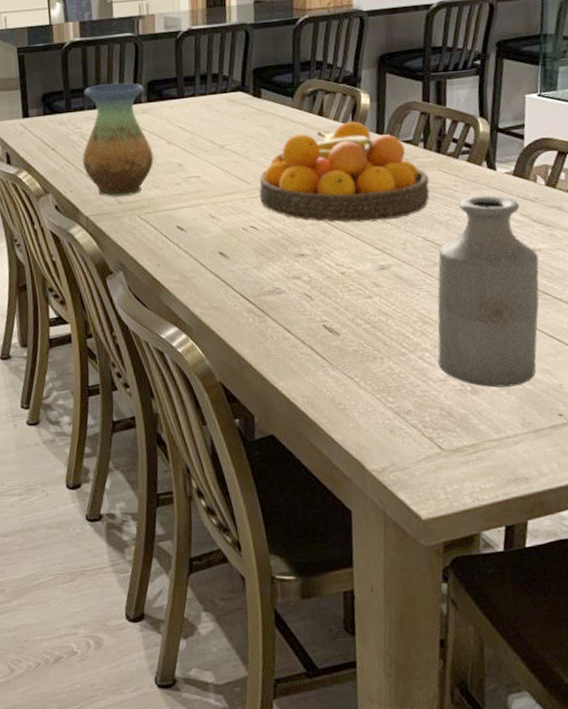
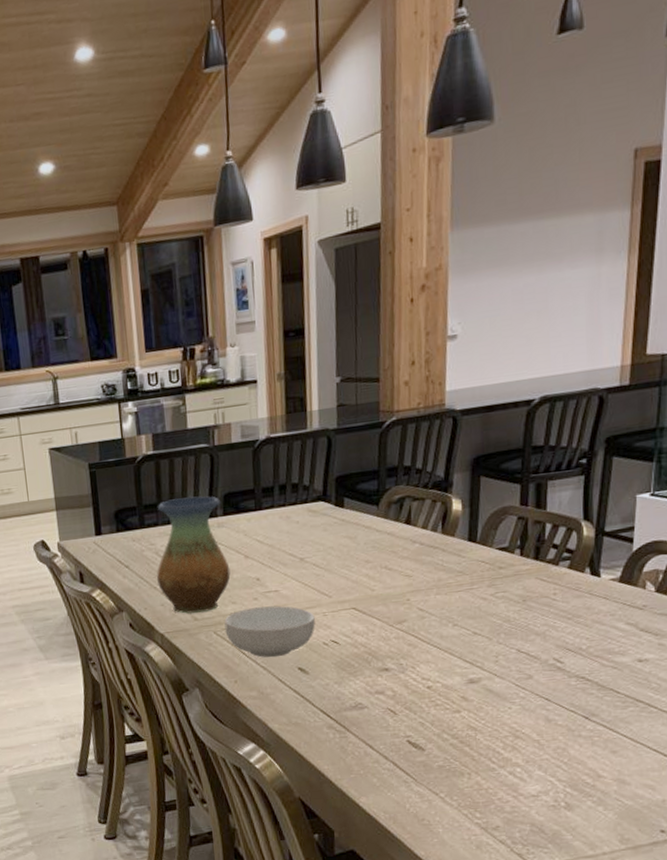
cereal bowl: none [148,191,235,242] -> present [224,605,315,658]
fruit bowl: present [259,121,430,223] -> none [341,528,526,635]
bottle: present [437,194,539,388] -> none [530,603,645,803]

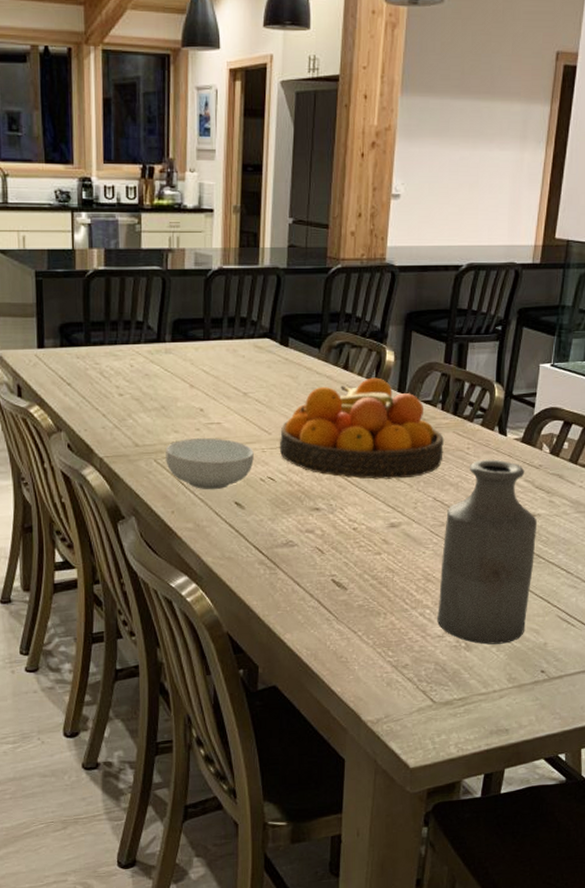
vase: present [156,496,231,614] -> none [99,319,175,439]
fruit bowl: none [341,528,526,635] -> present [279,377,444,480]
bottle: none [530,603,645,803] -> present [437,459,538,645]

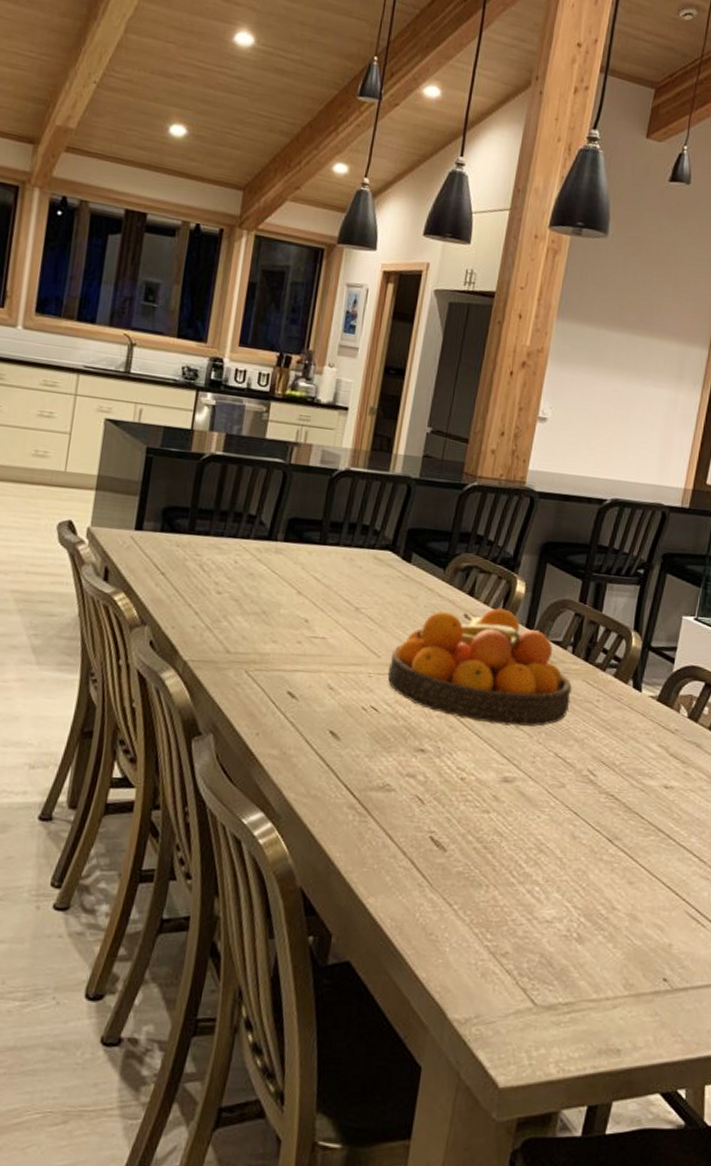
cereal bowl: present [165,438,254,490] -> none [258,651,359,715]
bottle: present [437,459,538,645] -> none [547,715,670,940]

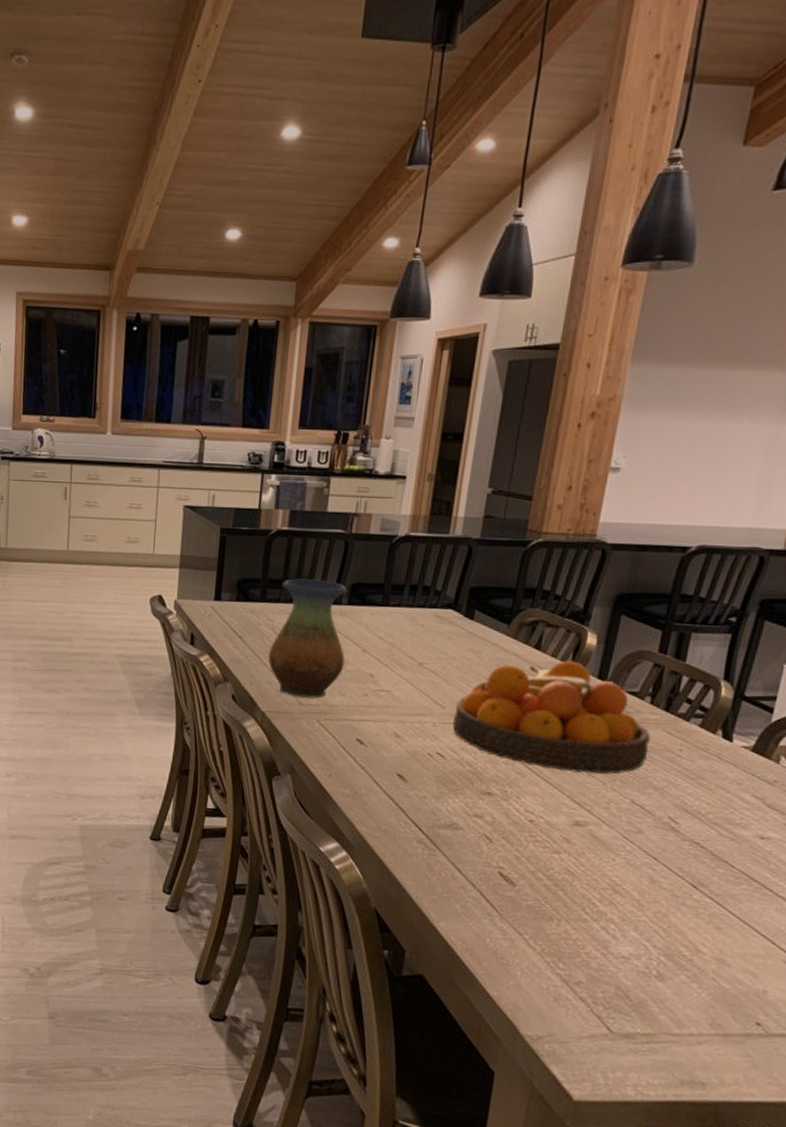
vase: none [193,509,284,646] -> present [268,579,347,699]

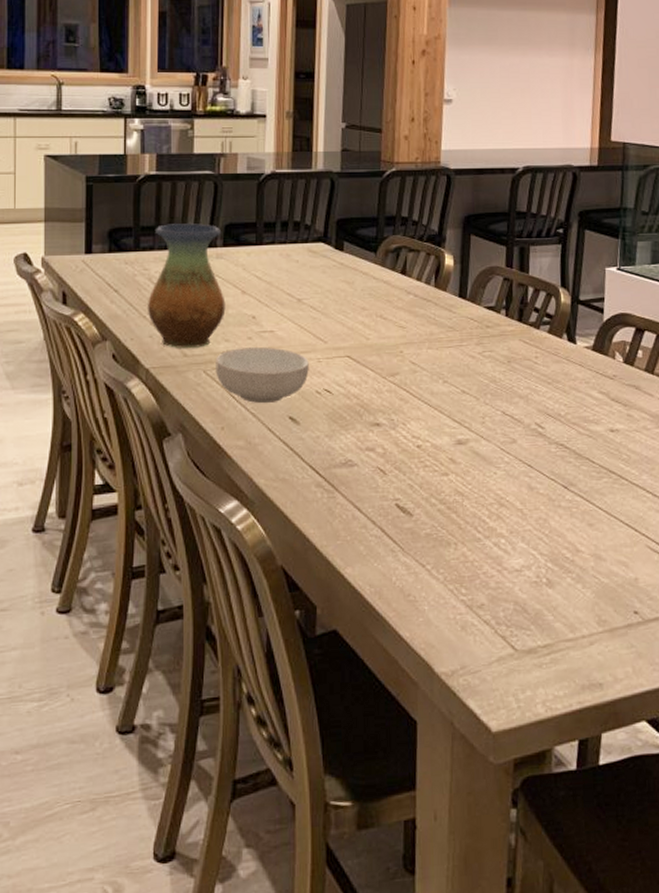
cereal bowl: none [328,703,424,759] -> present [215,347,309,404]
fruit bowl: present [452,660,650,774] -> none [335,282,510,392]

